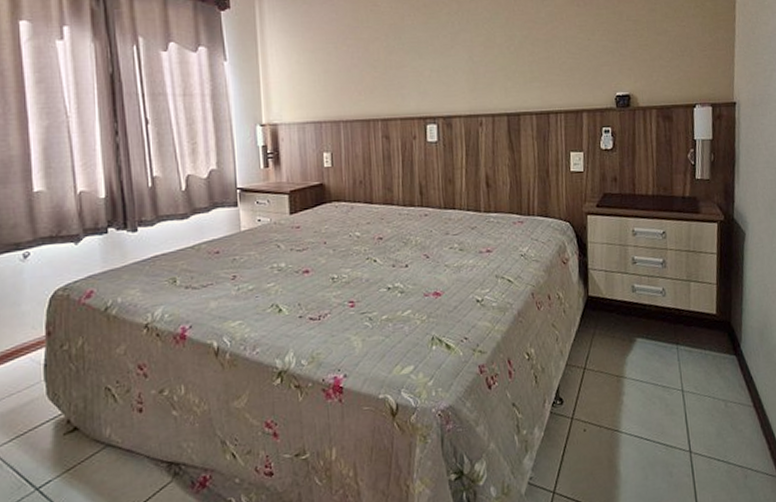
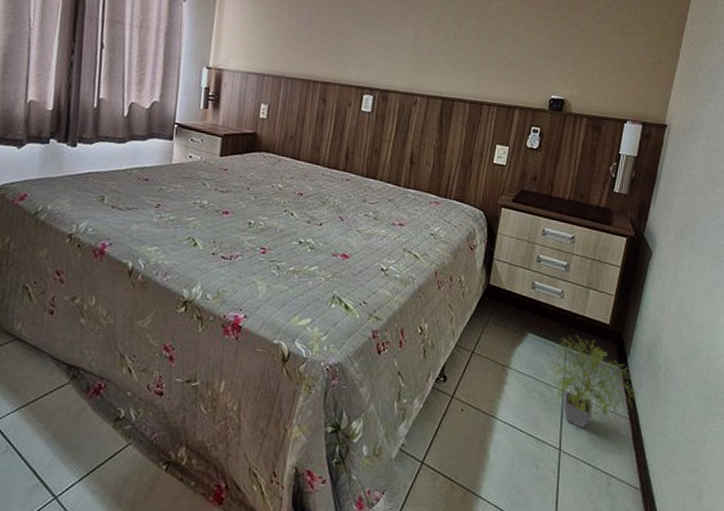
potted plant: none [663,331,760,426] -> present [549,335,642,429]

